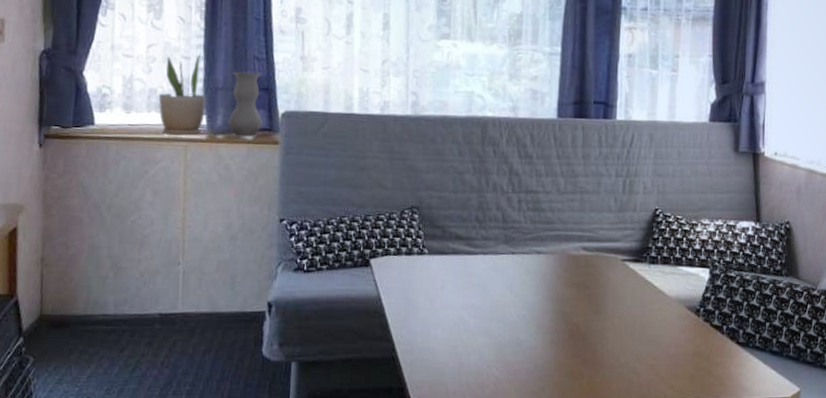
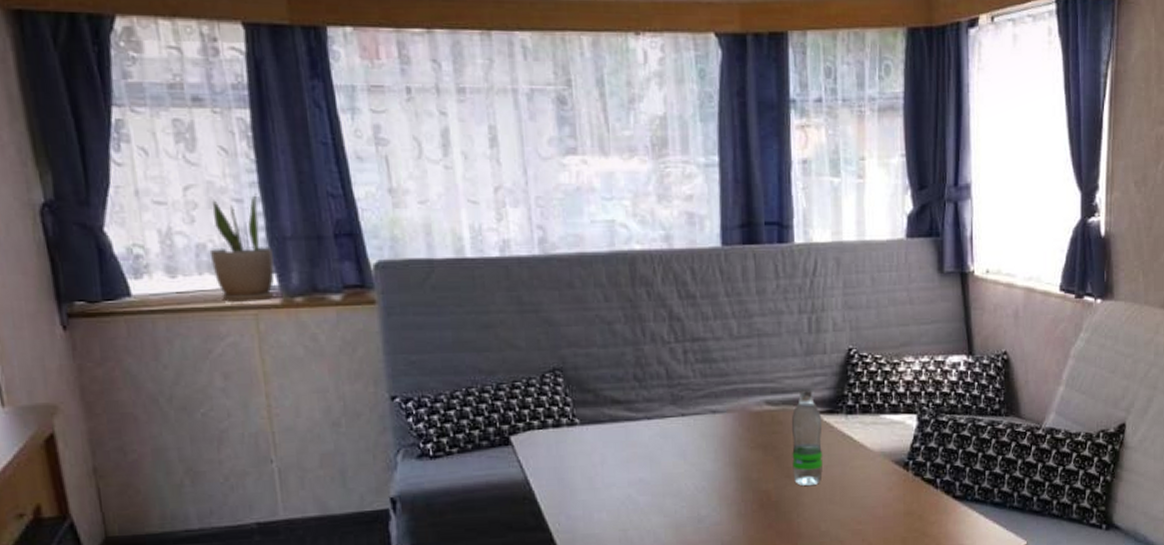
vase: present [228,71,263,137] -> none [302,213,351,297]
bottle: none [600,240,629,322] -> present [791,390,823,486]

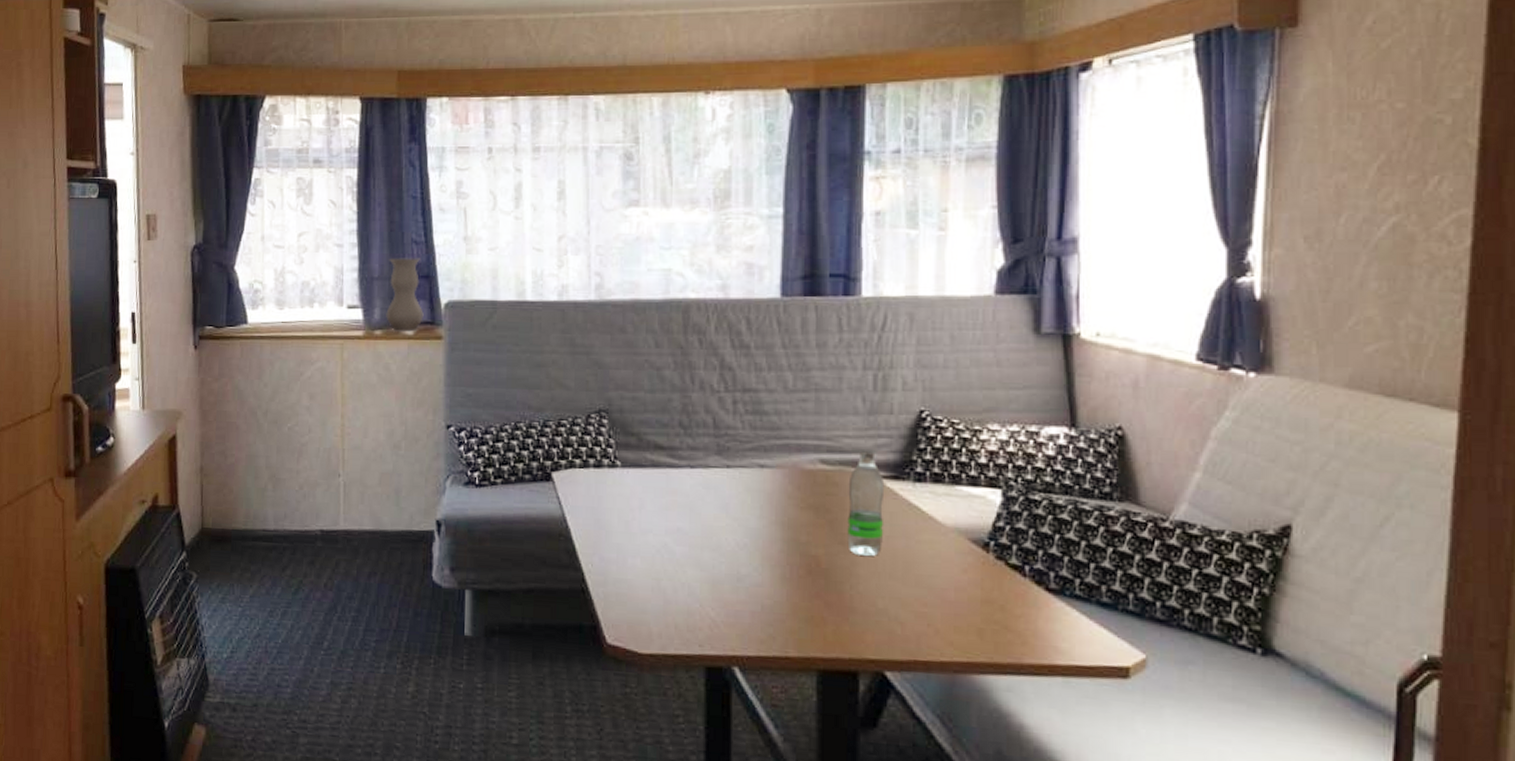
potted plant: present [209,193,275,303] -> none [311,240,361,334]
vase: none [302,213,351,297] -> present [386,258,424,332]

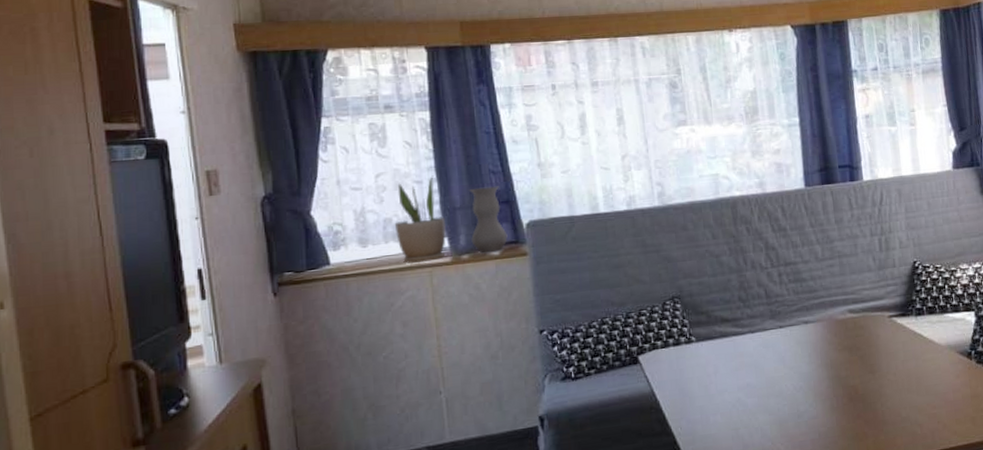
potted plant: none [311,240,361,334] -> present [394,175,446,264]
bottle: present [847,451,885,556] -> none [870,298,900,379]

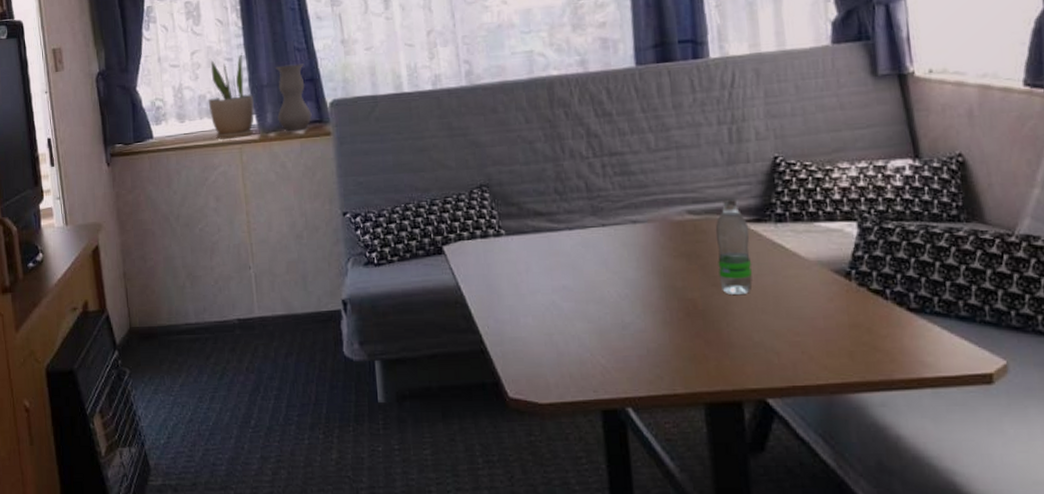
bottle: none [870,298,900,379] -> present [715,199,753,294]

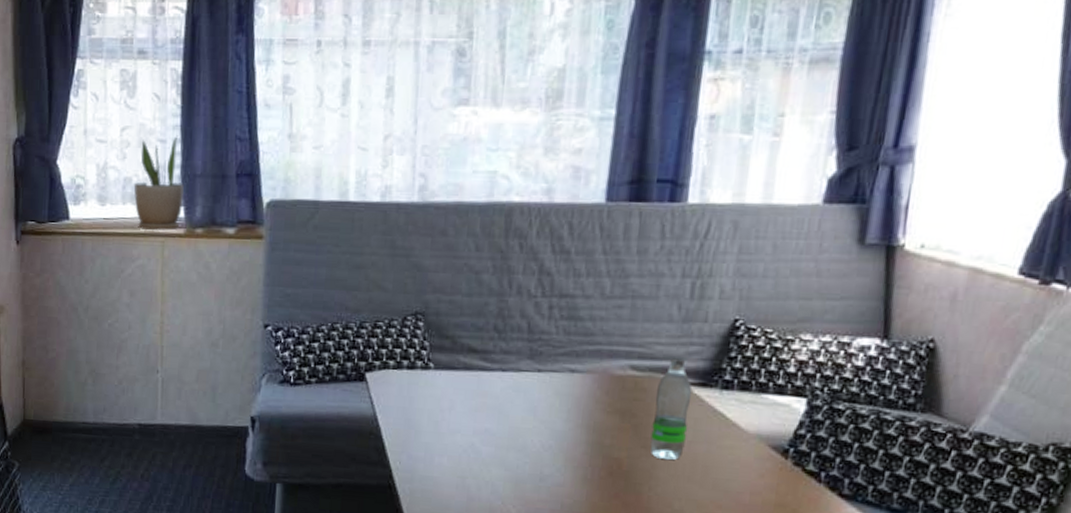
vase: present [276,63,312,132] -> none [207,155,246,231]

